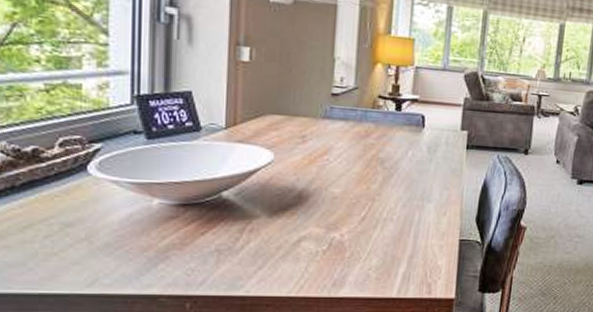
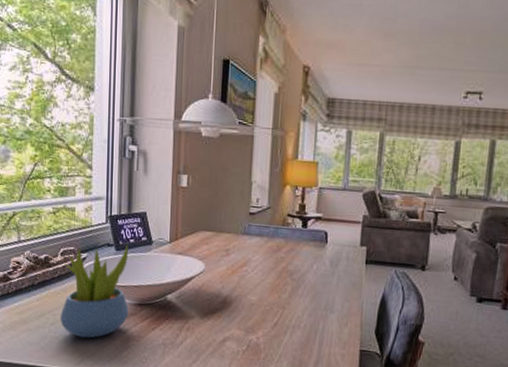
succulent plant: none [60,131,167,251] -> present [60,244,129,338]

